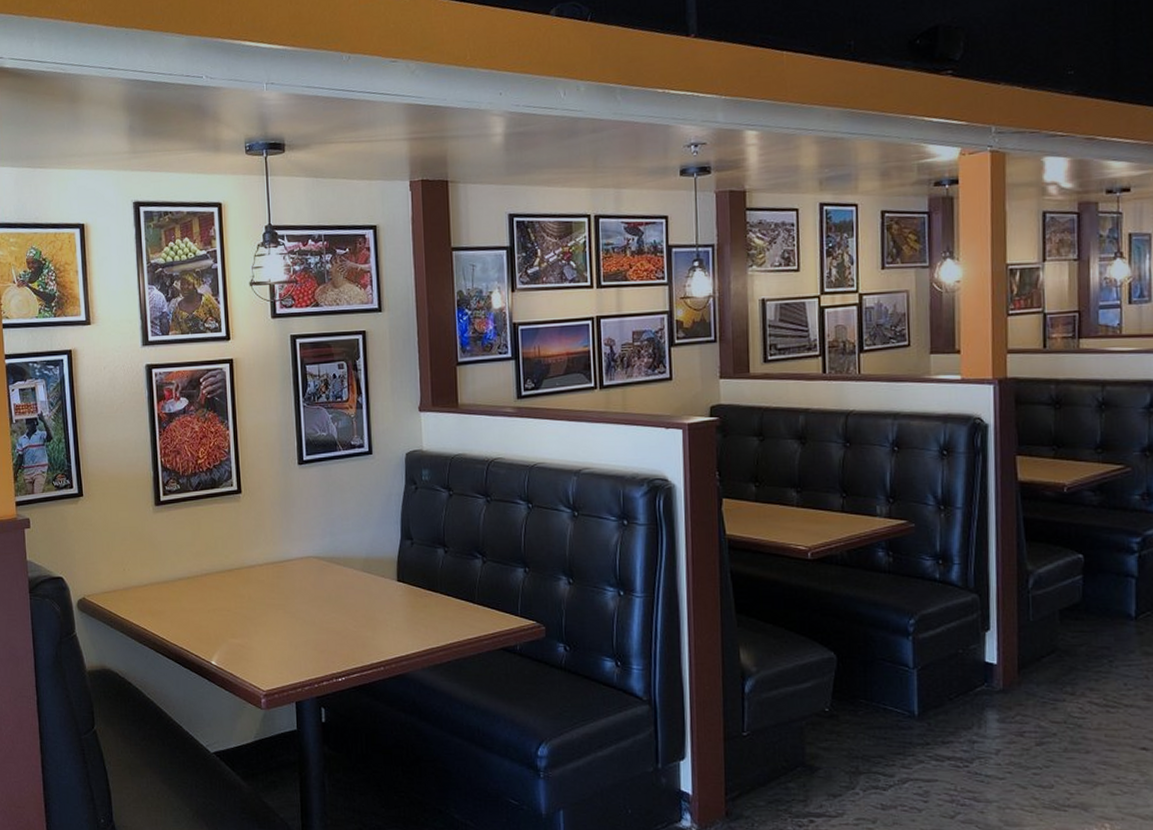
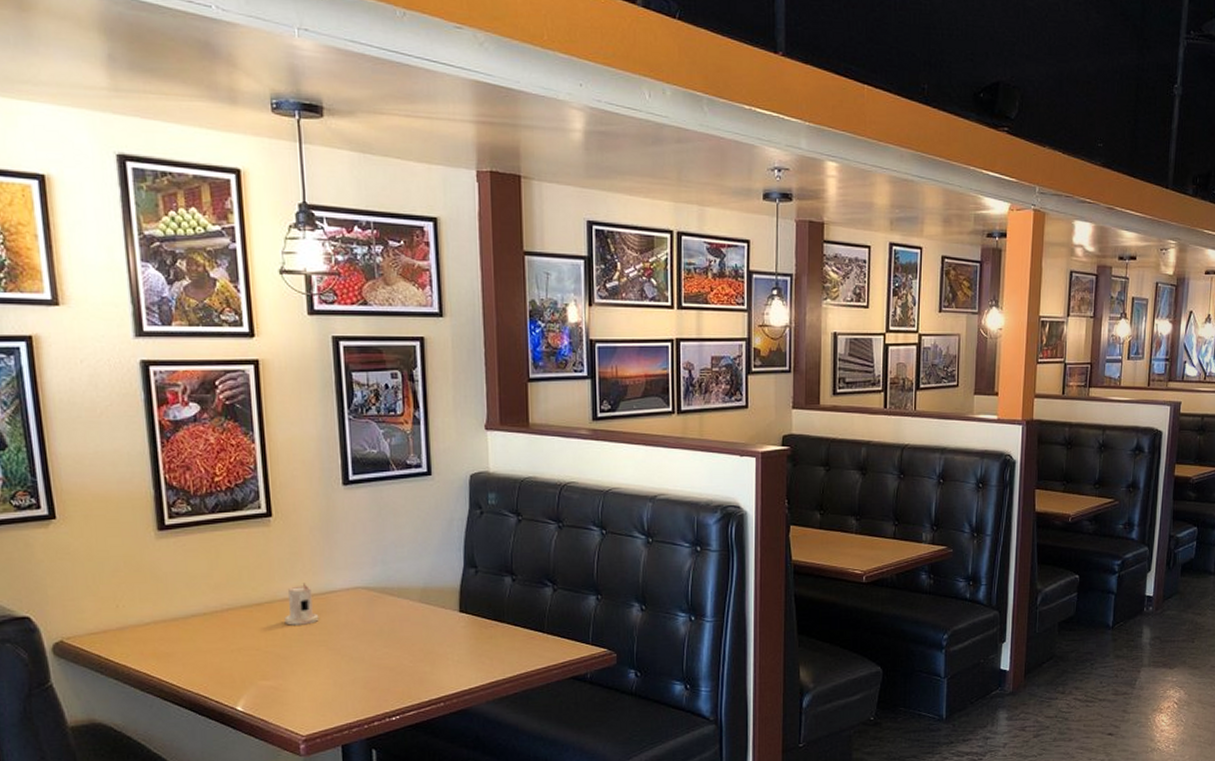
candle: none [250,552,278,590] -> present [284,583,319,625]

